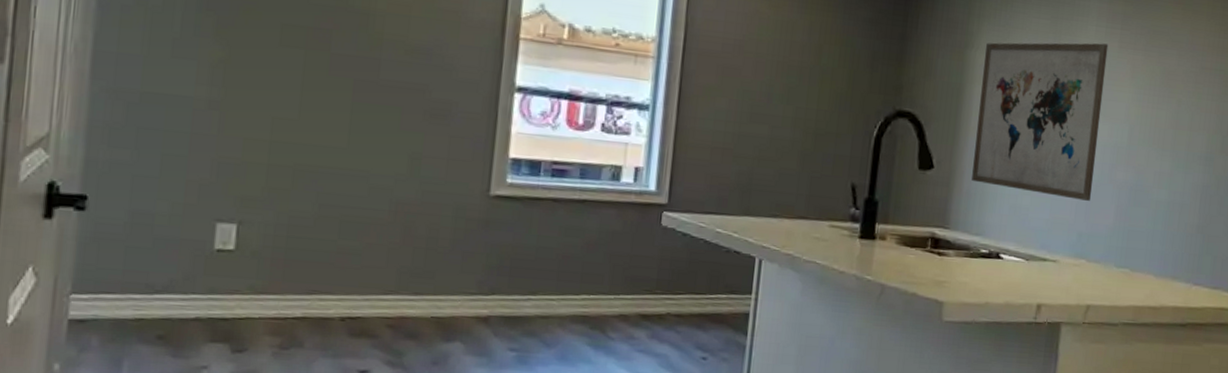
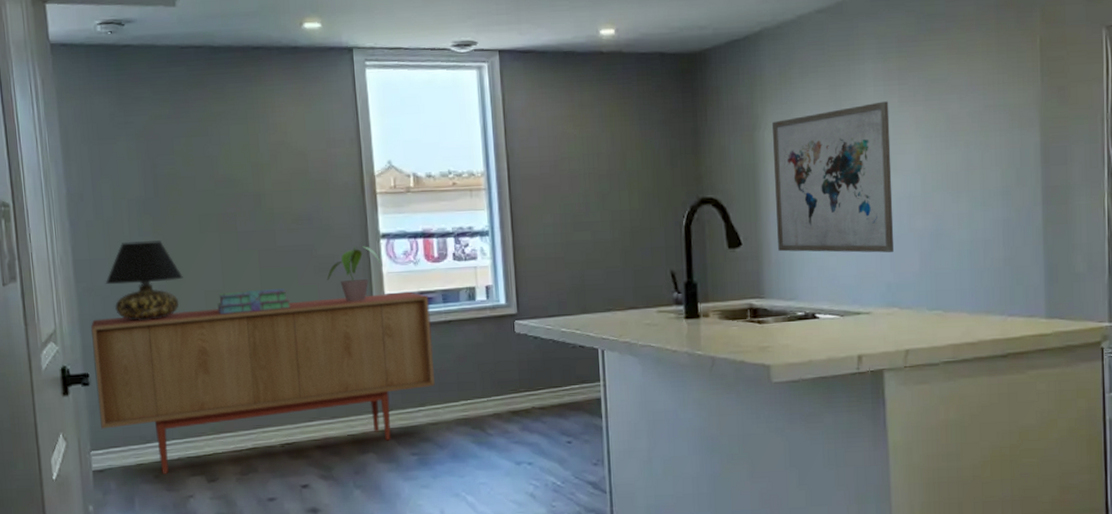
sideboard: none [92,128,564,336] -> present [91,292,435,474]
table lamp: none [133,40,246,142] -> present [105,240,183,321]
stack of books: none [285,123,385,156] -> present [217,288,291,315]
potted plant: none [437,95,512,161] -> present [326,246,383,302]

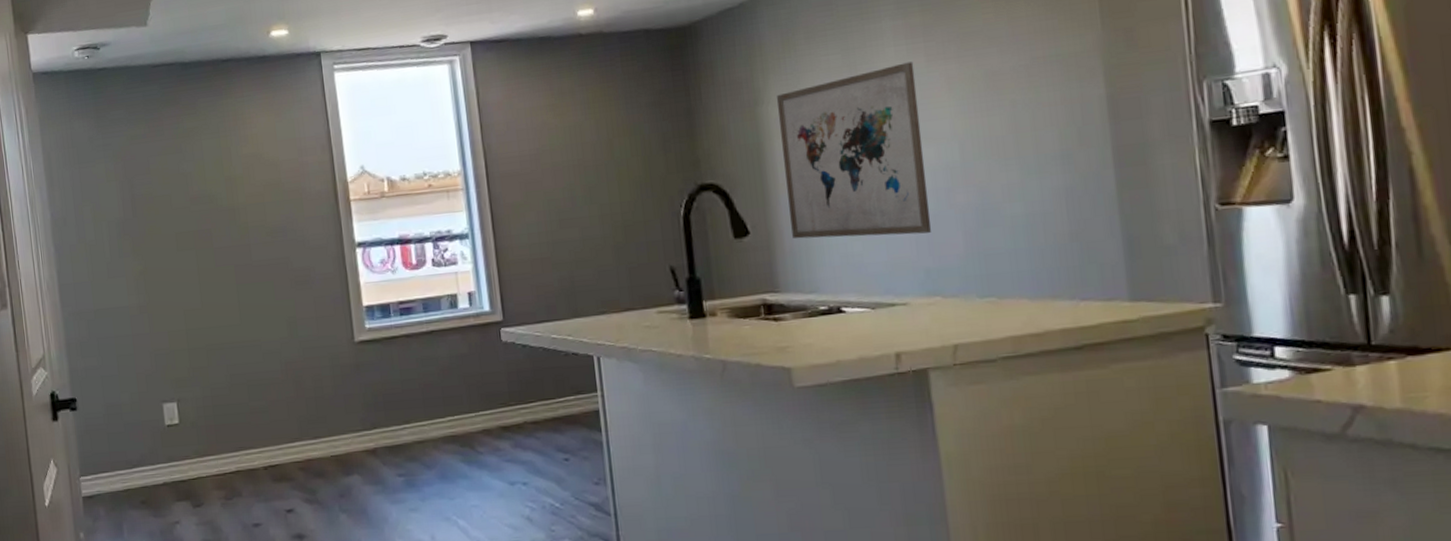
sideboard: present [91,292,435,474] -> none [77,302,419,500]
table lamp: present [105,240,183,321] -> none [89,261,163,343]
stack of books: present [217,288,291,315] -> none [196,303,269,334]
potted plant: present [326,246,383,302] -> none [303,256,360,316]

